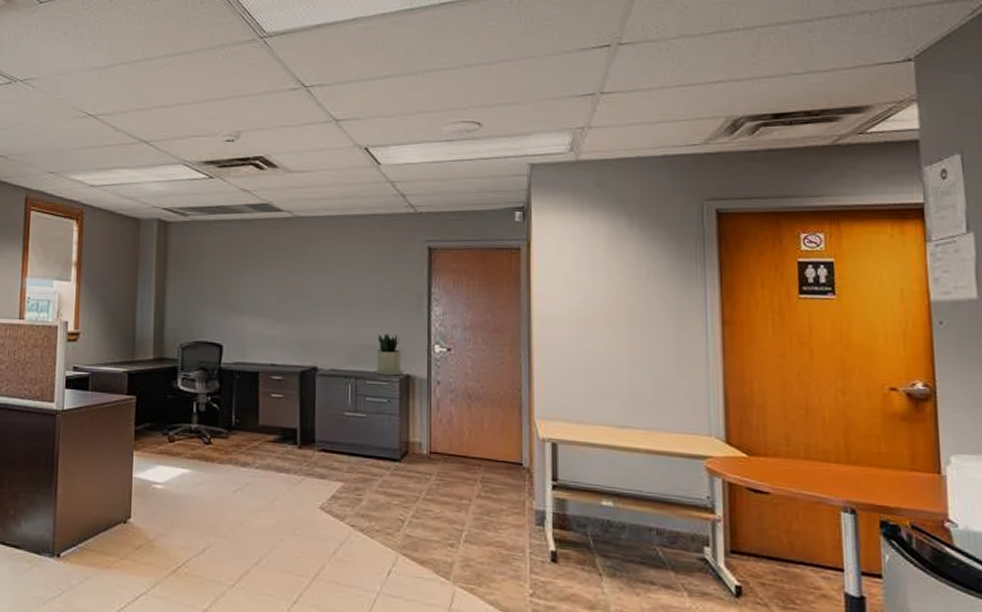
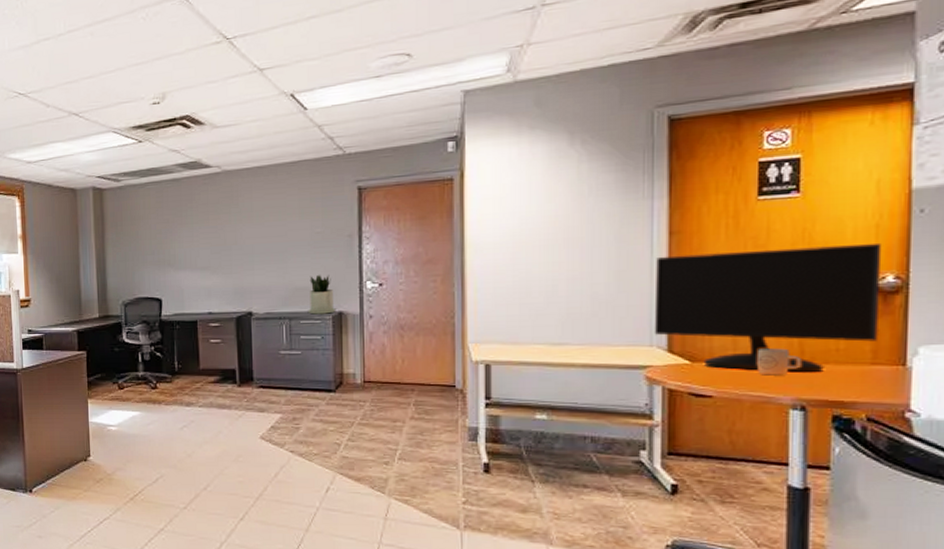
computer monitor: none [711,345,914,475] -> present [654,242,882,372]
mug: none [807,446,848,476] -> present [756,348,801,376]

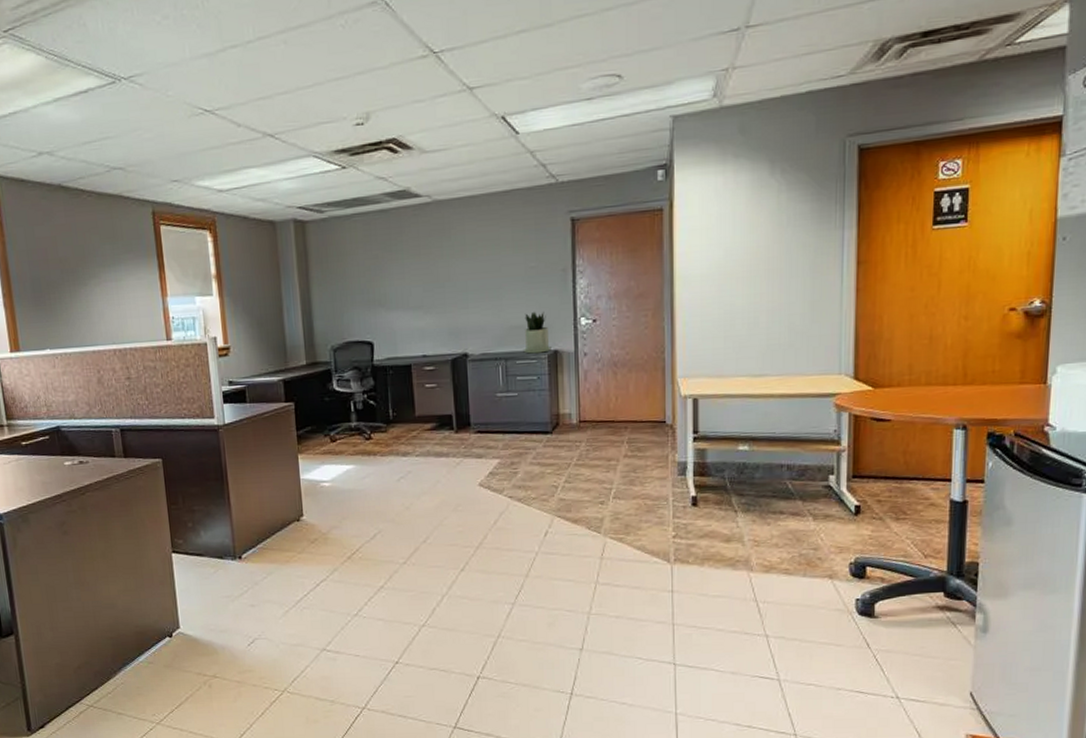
computer monitor: present [654,242,882,372] -> none [842,269,1032,394]
mug: present [756,348,801,376] -> none [927,371,964,398]

